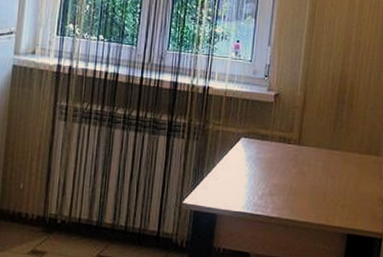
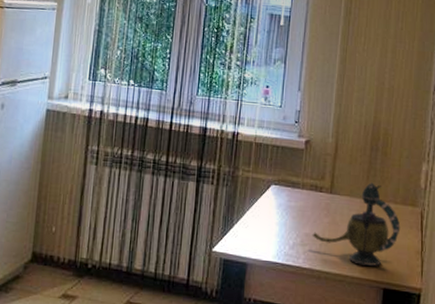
teapot: none [280,133,365,213] -> present [312,182,401,266]

